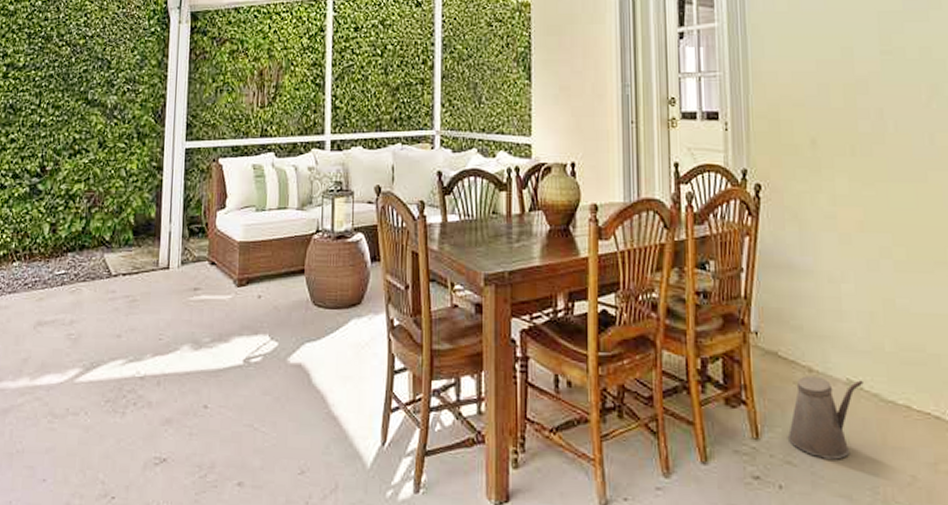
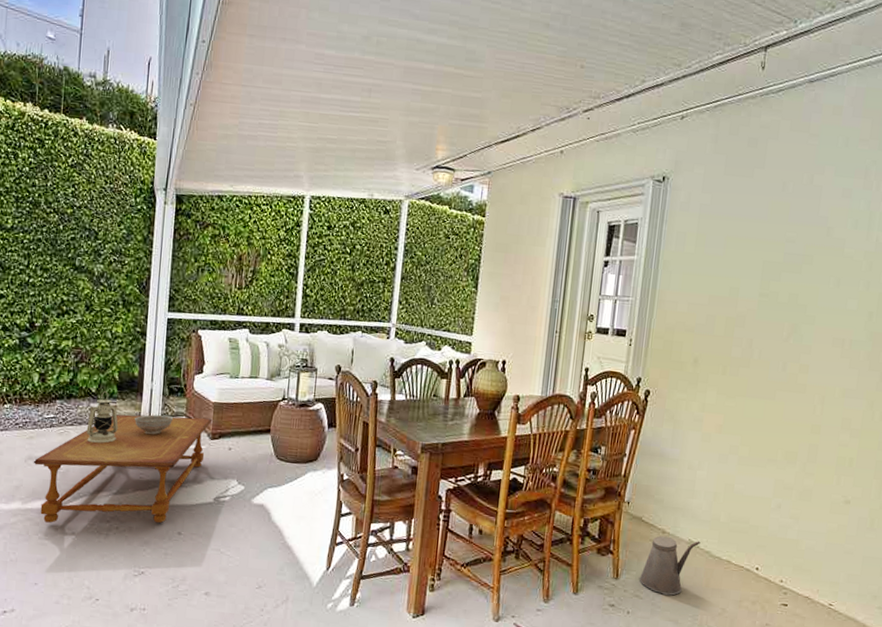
coffee table: none [42,261,239,402] -> present [33,414,213,523]
lantern: none [100,238,135,301] -> present [86,391,119,444]
decorative bowl: none [152,261,195,287] -> present [134,414,174,435]

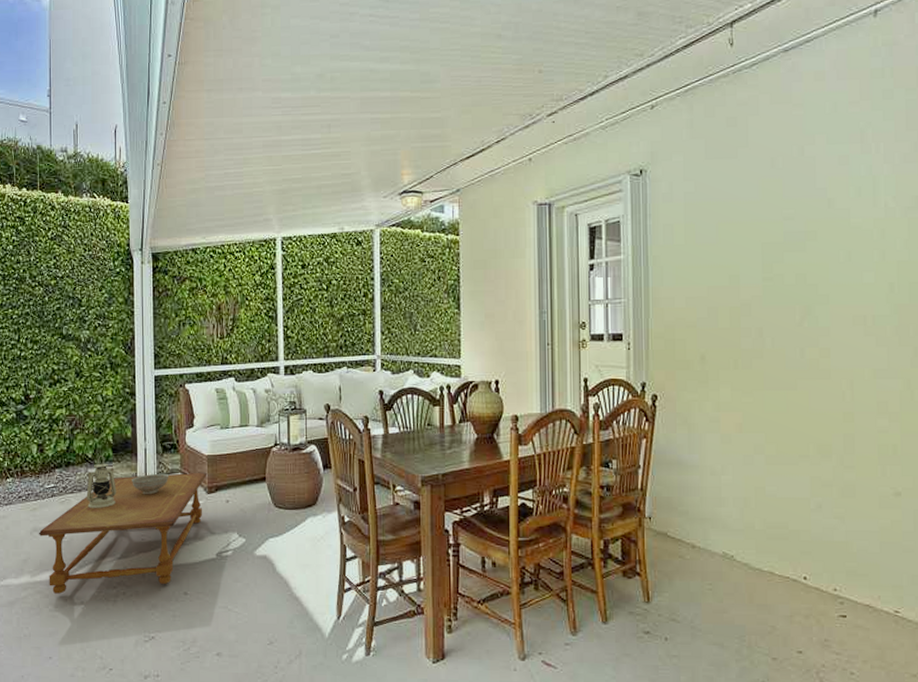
watering can: present [640,535,701,596] -> none [674,551,736,616]

